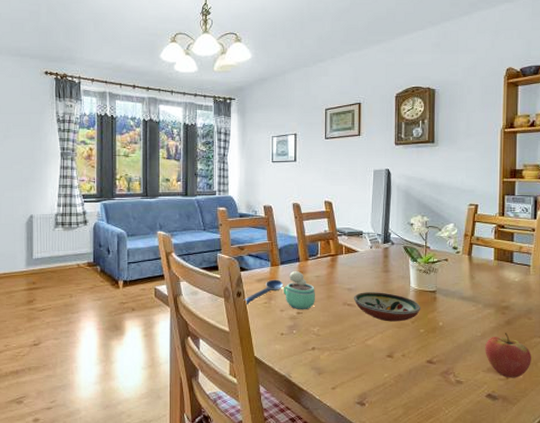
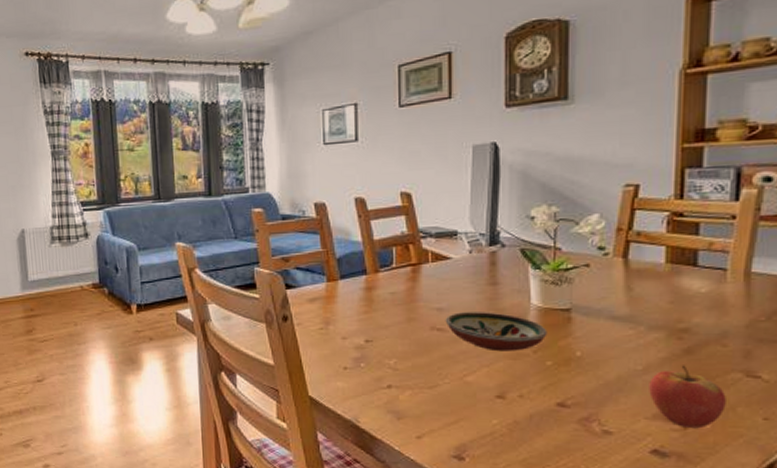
spoon: present [243,279,284,305] -> none [291,298,345,332]
chocolate milk: present [284,270,315,310] -> none [346,286,390,337]

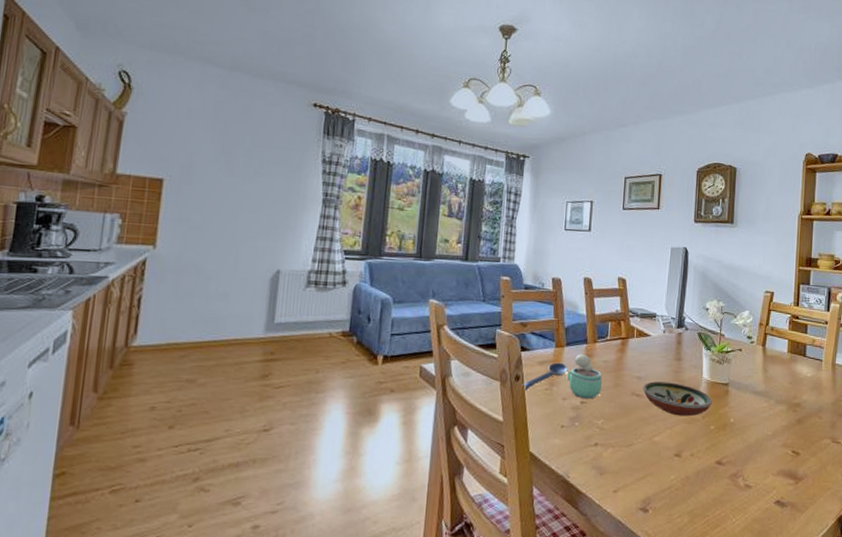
spoon: none [291,298,345,332] -> present [522,362,568,391]
chocolate milk: none [346,286,390,337] -> present [567,353,602,399]
fruit: present [649,365,726,429] -> none [775,432,821,483]

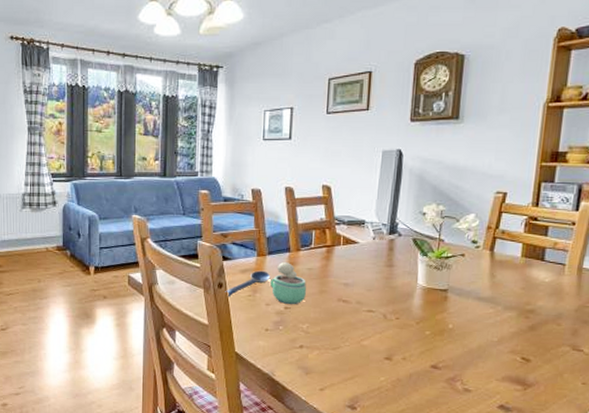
decorative bowl: present [642,381,713,417] -> none [349,288,429,322]

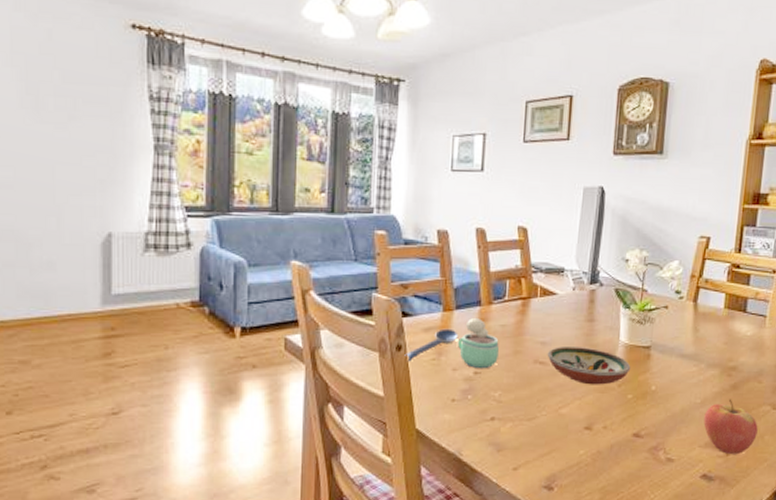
decorative bowl: none [349,288,429,322] -> present [547,347,631,385]
fruit: none [501,339,557,390] -> present [703,399,758,455]

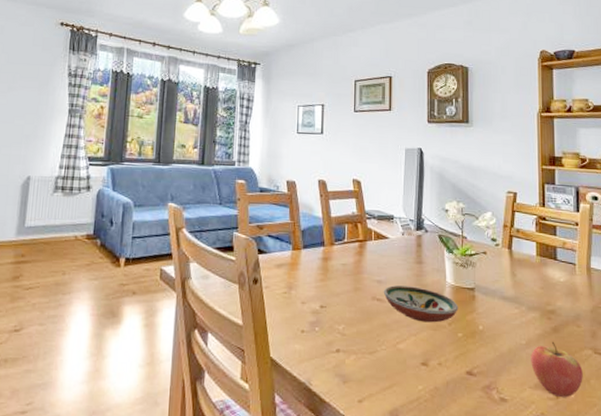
spoon: present [404,328,459,362] -> none [260,265,306,294]
chocolate milk: present [458,317,499,369] -> none [306,256,341,304]

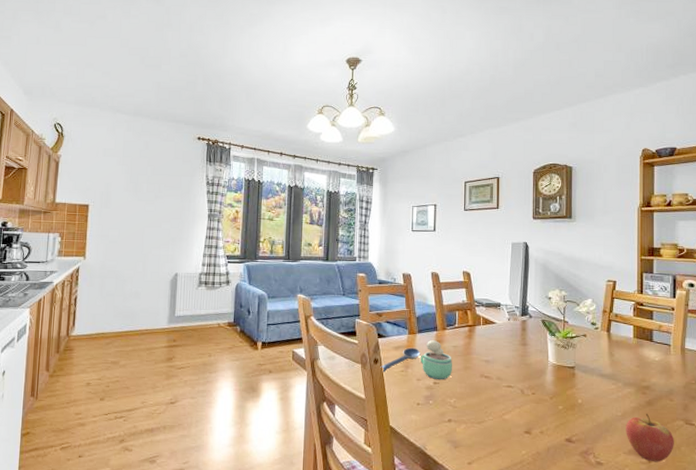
spoon: none [260,265,306,294] -> present [380,347,421,372]
chocolate milk: none [306,256,341,304] -> present [421,339,452,380]
decorative bowl: present [383,285,459,323] -> none [490,364,559,397]

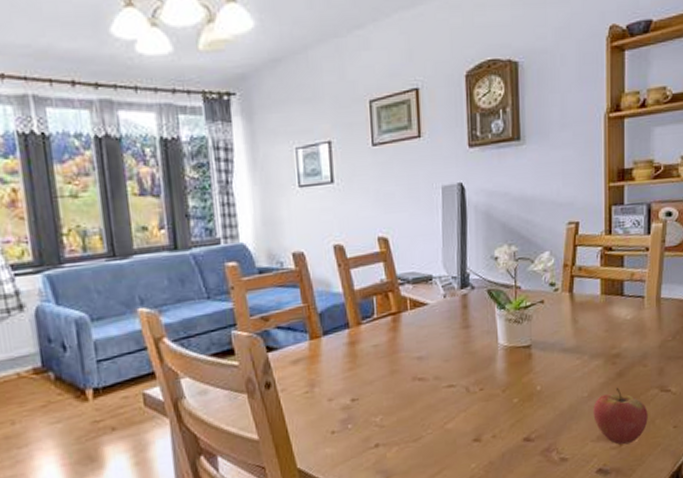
spoon: present [380,347,421,372] -> none [275,356,330,399]
chocolate milk: present [421,339,452,380] -> none [330,341,375,396]

